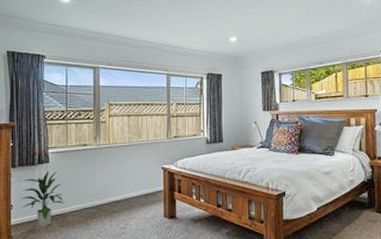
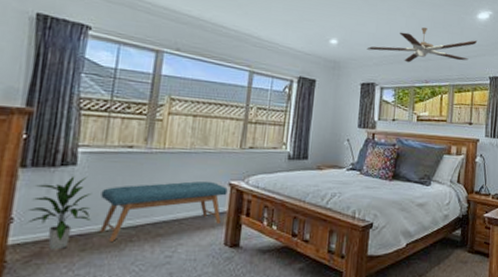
bench: none [69,167,161,219] -> present [99,181,228,241]
ceiling fan: none [263,14,366,48] -> present [366,27,478,63]

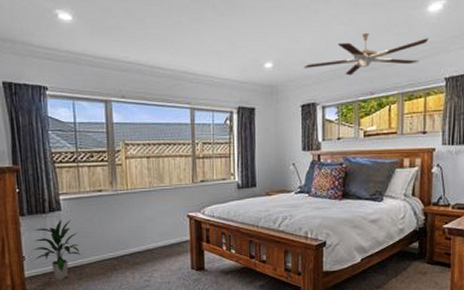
bench: present [99,181,228,241] -> none [84,214,187,271]

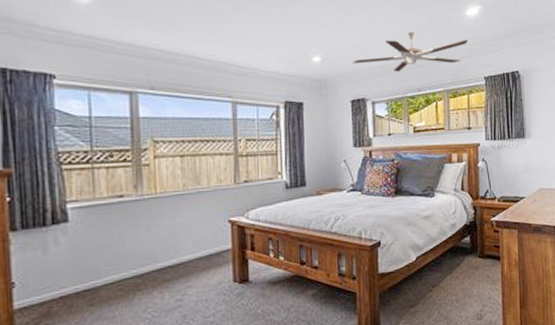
indoor plant: present [32,219,81,280] -> none [26,232,94,309]

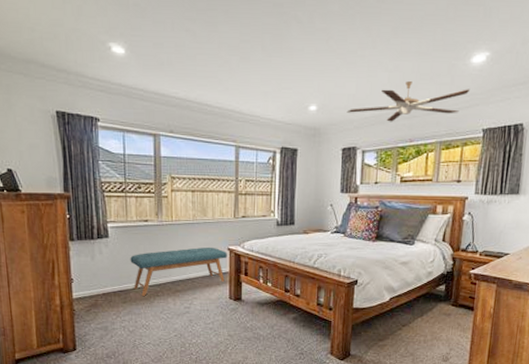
bench: none [99,220,228,293] -> present [130,247,227,296]

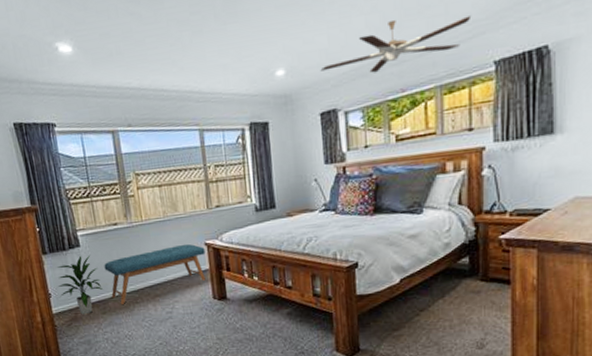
indoor plant: none [81,246,126,302] -> present [56,254,103,315]

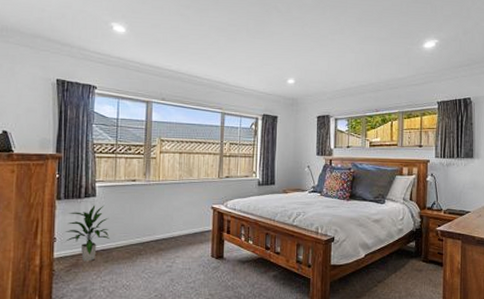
bench: present [104,244,206,304] -> none [115,205,211,255]
ceiling fan: present [320,15,472,74] -> none [320,60,425,95]

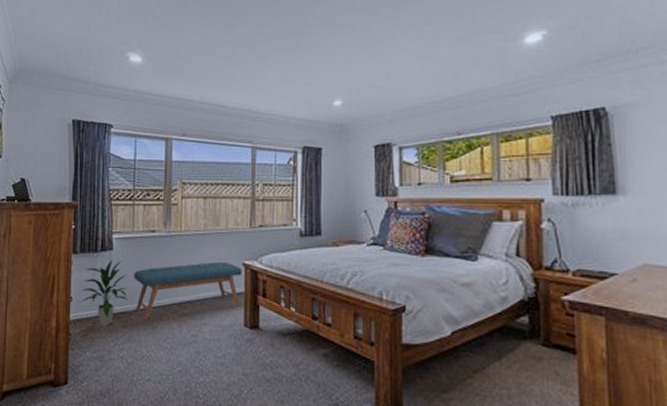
bench: none [115,205,211,255] -> present [134,261,242,320]

